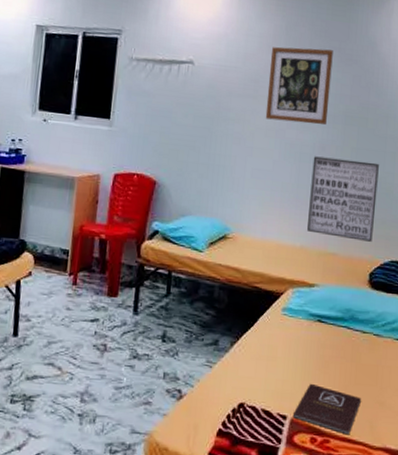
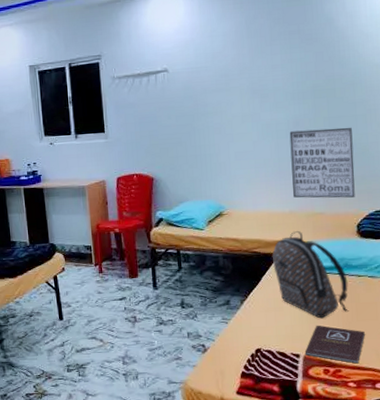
wall art: present [265,47,333,125] -> none [235,34,297,107]
backpack: none [272,269,351,377] -> present [271,230,349,319]

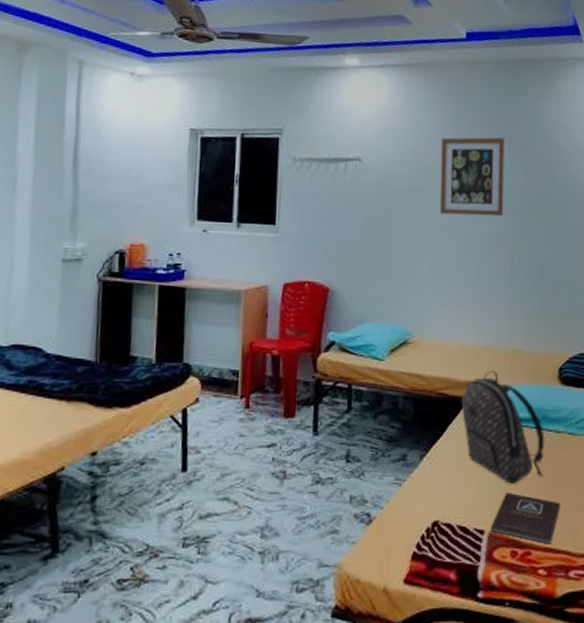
wall art: none [235,34,297,107] -> present [439,137,504,216]
wall art: present [289,127,355,198] -> none [491,249,560,335]

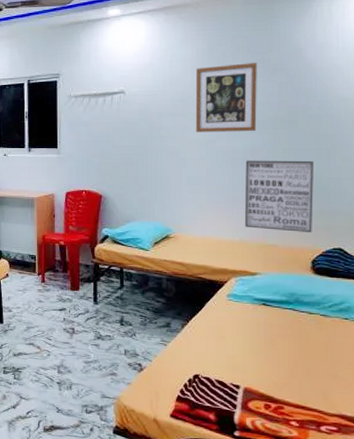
backpack: present [461,370,545,484] -> none [217,260,297,352]
book: present [490,492,560,544] -> none [245,358,312,403]
wall art: none [491,249,560,335] -> present [245,160,313,232]

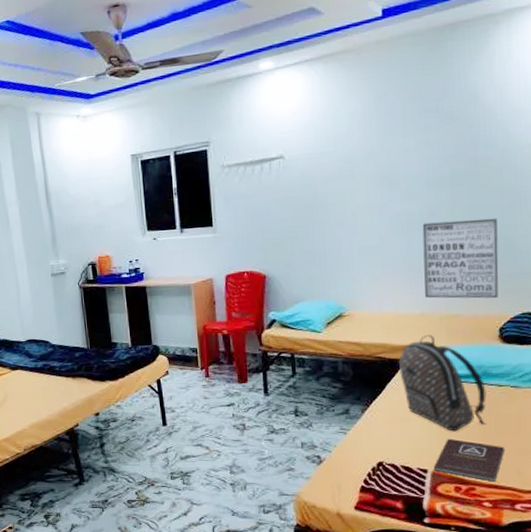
wall art: present [195,63,257,133] -> none [362,112,433,197]
backpack: none [217,260,297,352] -> present [398,334,486,432]
book: none [245,358,312,403] -> present [433,438,504,482]

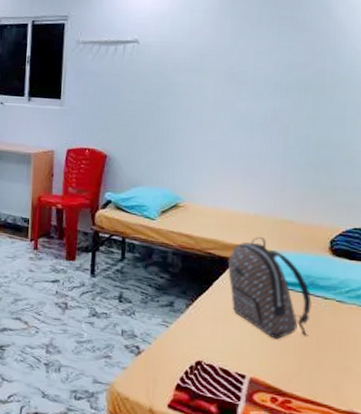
wall art: present [422,217,499,299] -> none [261,126,338,209]
book: present [433,438,504,482] -> none [251,345,324,397]

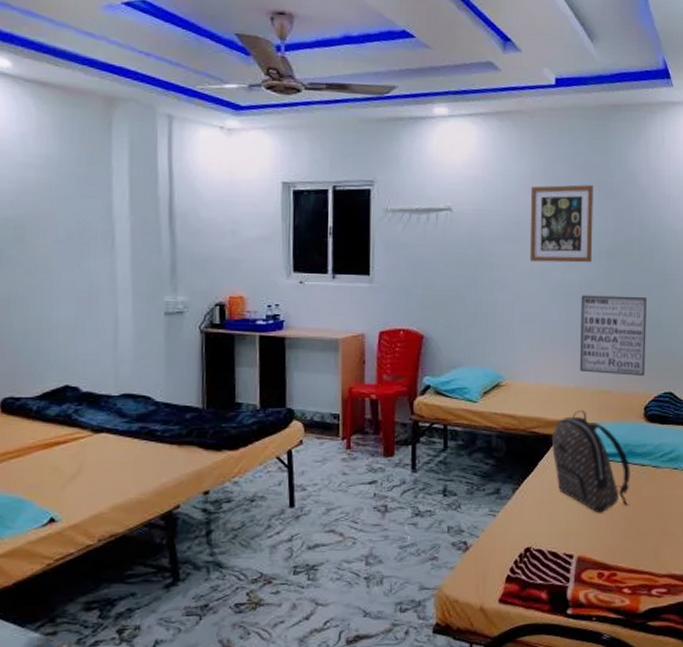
wall art: none [213,18,284,95] -> present [529,185,593,263]
wall art: none [261,126,338,209] -> present [580,295,647,376]

